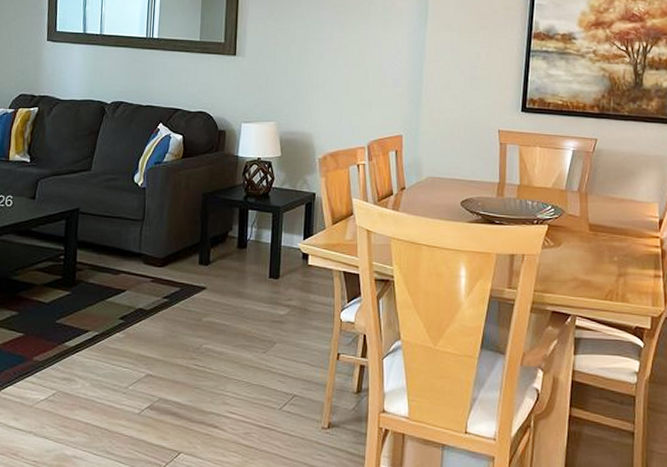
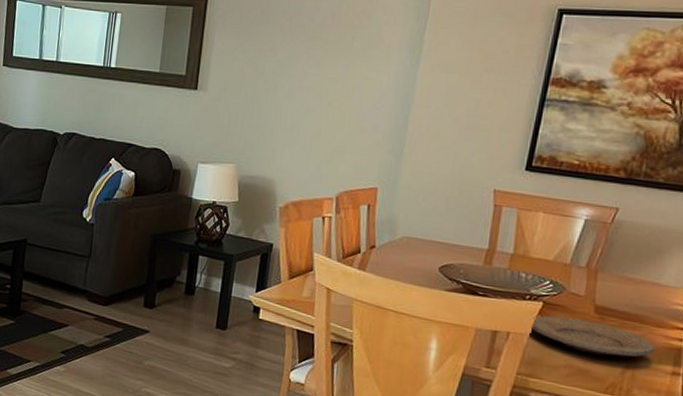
plate: none [540,236,639,267] -> present [530,315,655,357]

